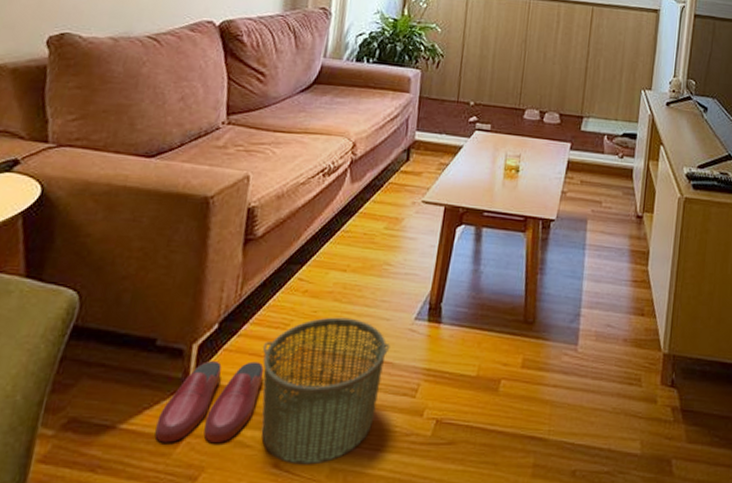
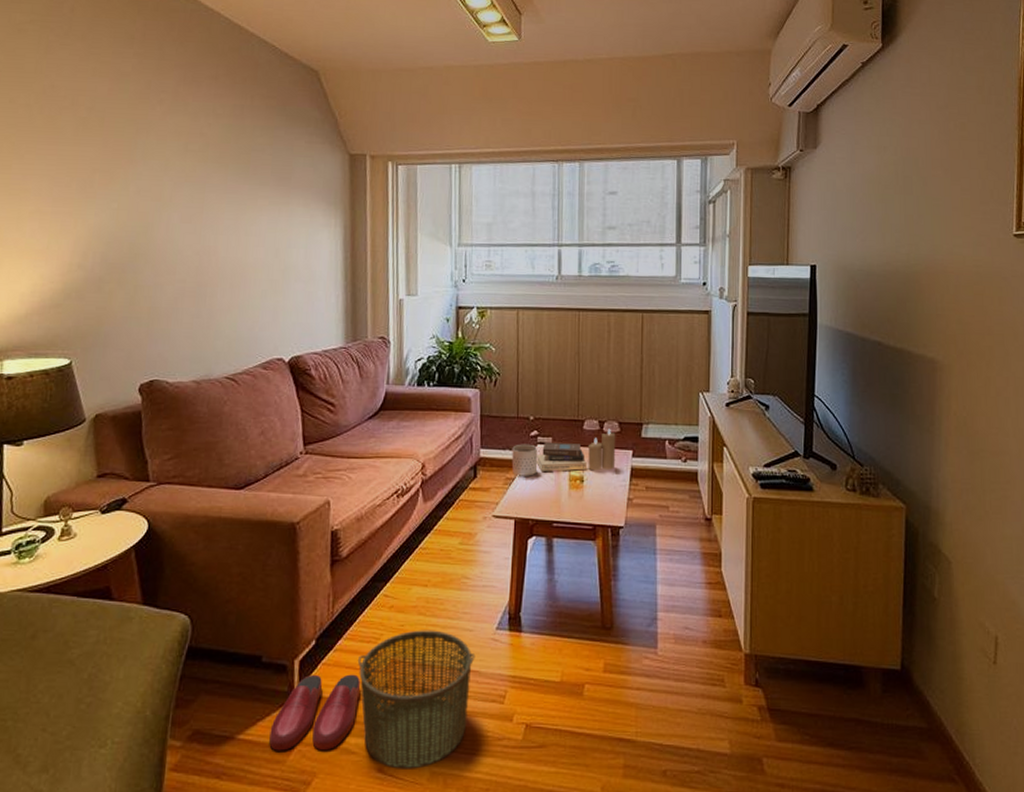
mug: none [447,129,475,163] -> present [511,444,538,476]
books: none [473,130,524,160] -> present [537,443,587,472]
candle: none [524,119,556,162] -> present [588,428,616,471]

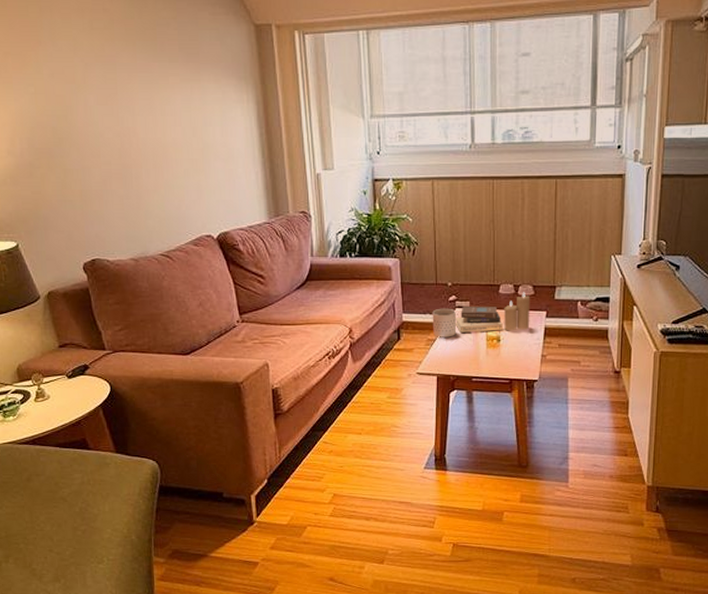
slippers: present [269,674,361,751] -> none [236,506,310,565]
basket: present [357,630,475,769] -> none [304,470,407,578]

